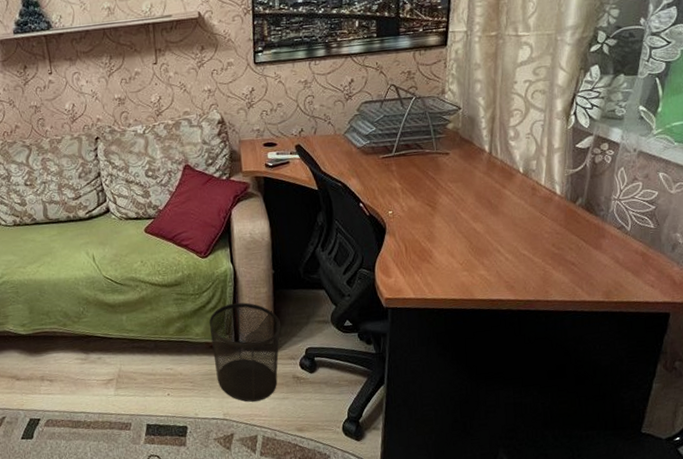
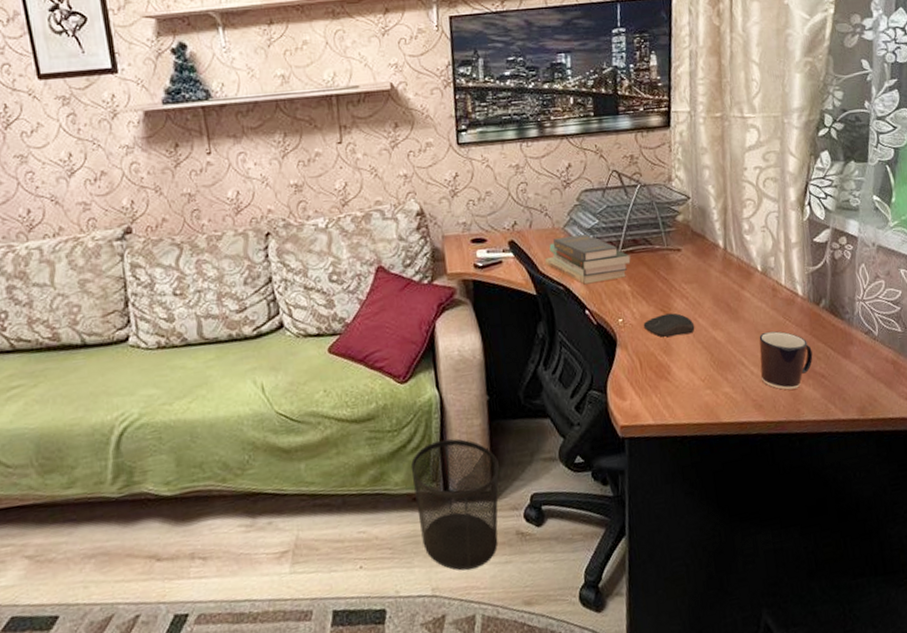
books: none [326,140,403,182] -> present [544,234,631,285]
computer mouse: none [410,207,457,227] -> present [643,313,695,337]
mug: none [514,224,565,275] -> present [759,331,813,391]

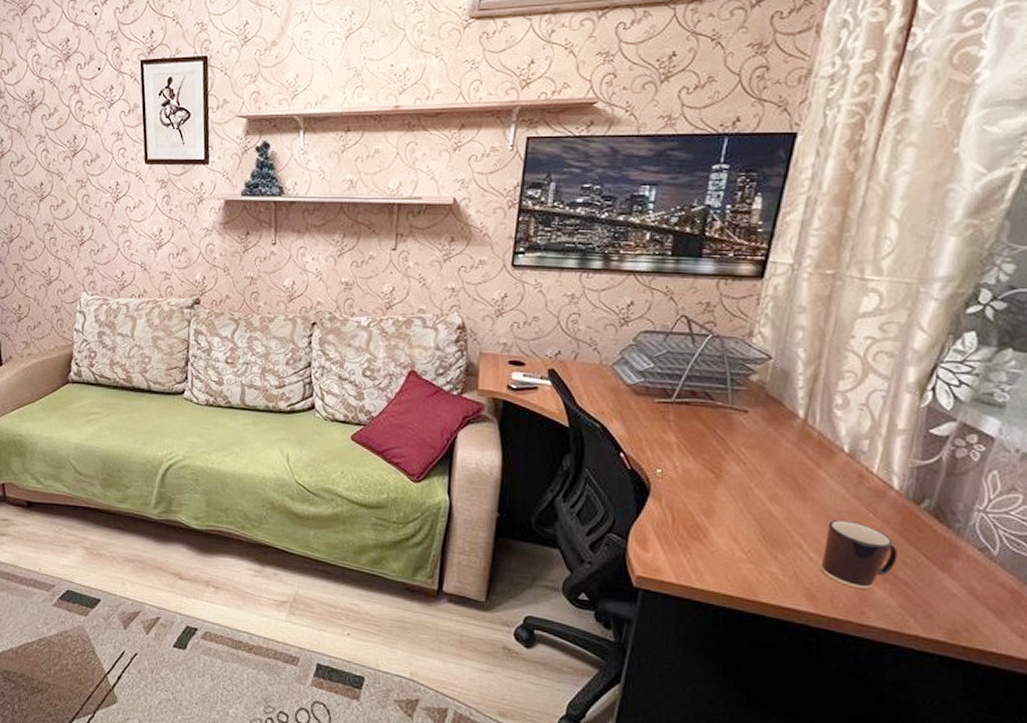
waste bin: present [410,439,499,570] -> none [409,543,497,668]
books: present [544,234,631,285] -> none [583,375,684,428]
computer mouse: present [643,313,695,337] -> none [684,474,748,500]

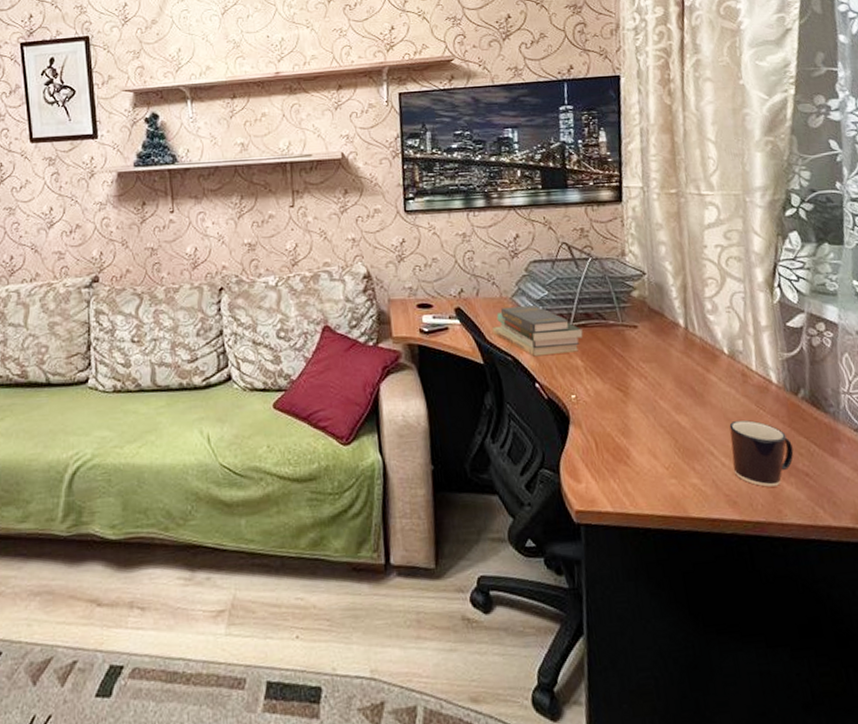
books: none [583,375,684,428] -> present [492,305,583,357]

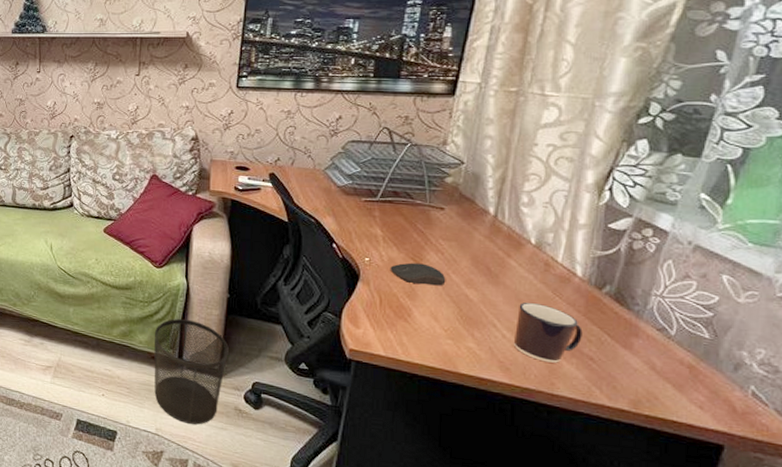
waste bin: none [351,508,444,654] -> present [154,319,229,425]
books: present [492,305,583,357] -> none [300,178,388,223]
computer mouse: none [598,392,656,418] -> present [390,262,446,285]

